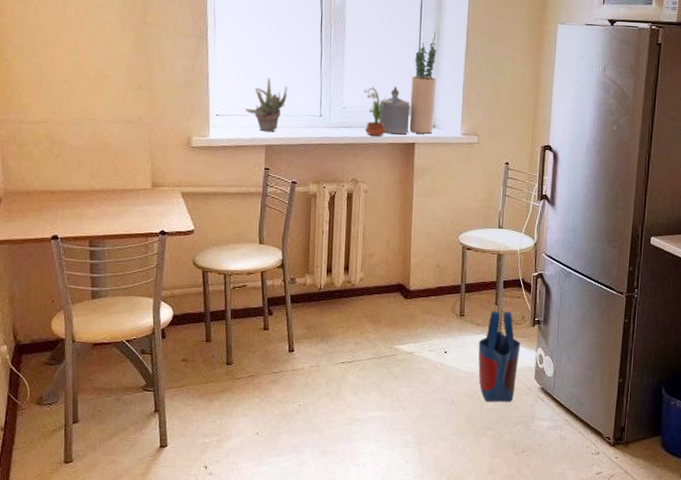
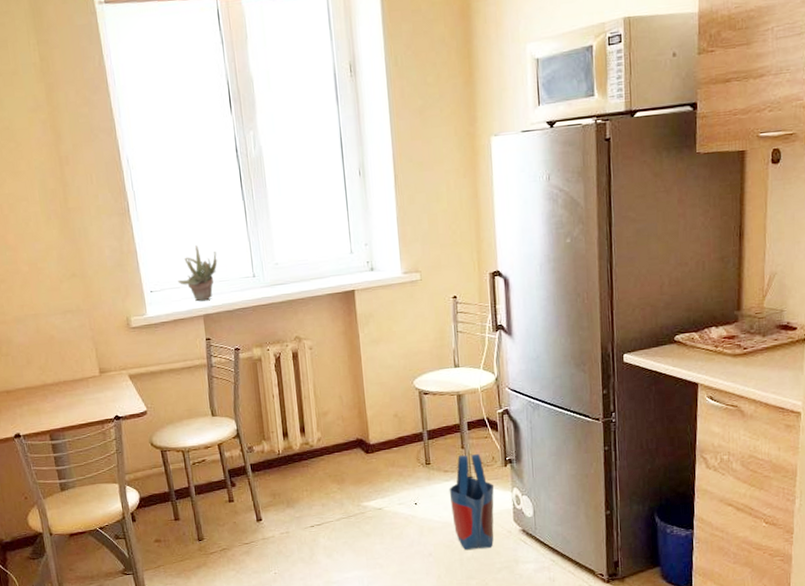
potted flower: present [364,87,387,136] -> none [294,238,322,289]
decorative jar: present [378,86,410,135] -> none [311,233,347,285]
vase: present [409,37,437,134] -> none [341,174,372,280]

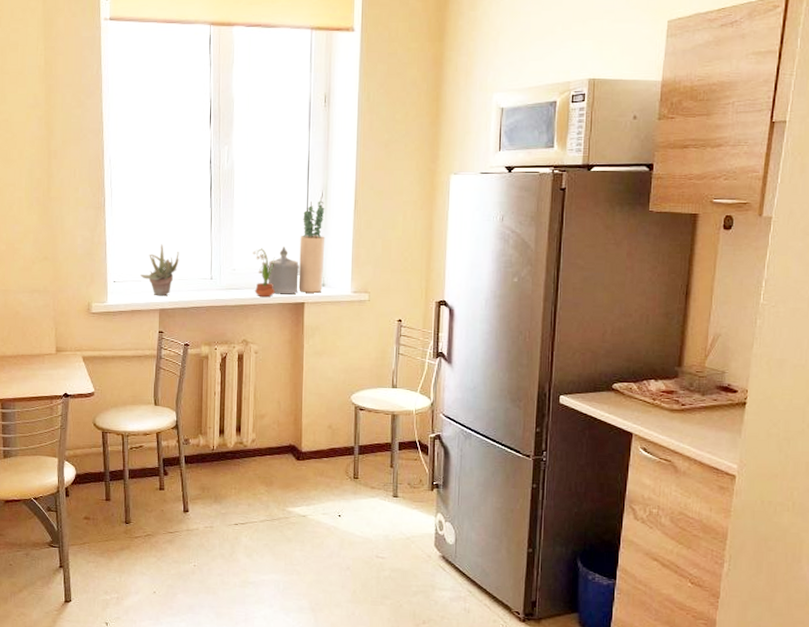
potted flower: none [294,238,322,289] -> present [253,248,275,297]
decorative jar: none [311,233,347,285] -> present [267,246,299,295]
vase: none [341,174,372,280] -> present [298,196,325,293]
tote bag: present [449,453,495,550] -> none [373,474,419,570]

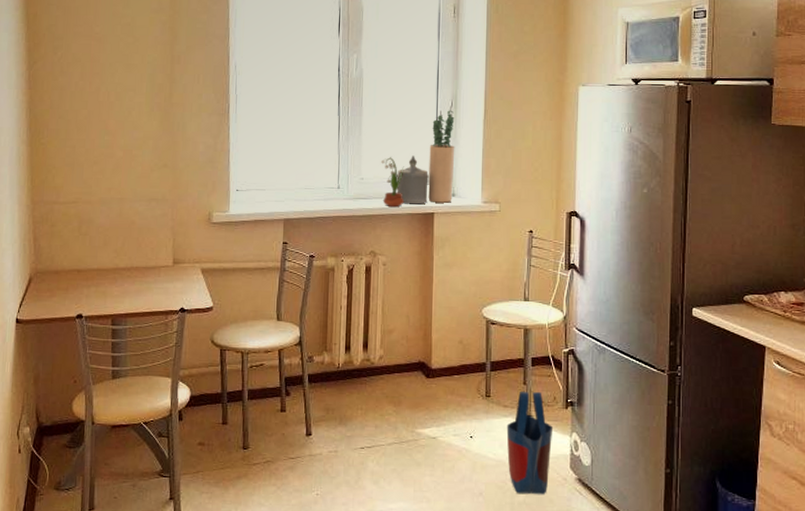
succulent plant: present [140,244,179,296] -> none [265,152,306,206]
tote bag: none [373,474,419,570] -> present [506,391,554,494]

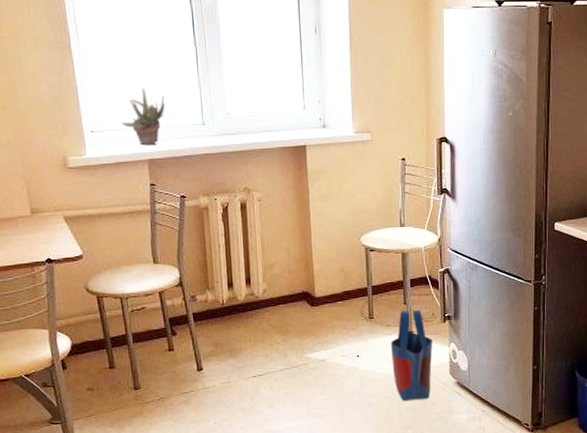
succulent plant: none [265,152,306,206] -> present [122,88,165,146]
potted flower: present [381,157,404,207] -> none [246,89,273,141]
decorative jar: present [396,155,429,205] -> none [264,87,299,138]
vase: present [428,105,455,203] -> none [296,32,324,135]

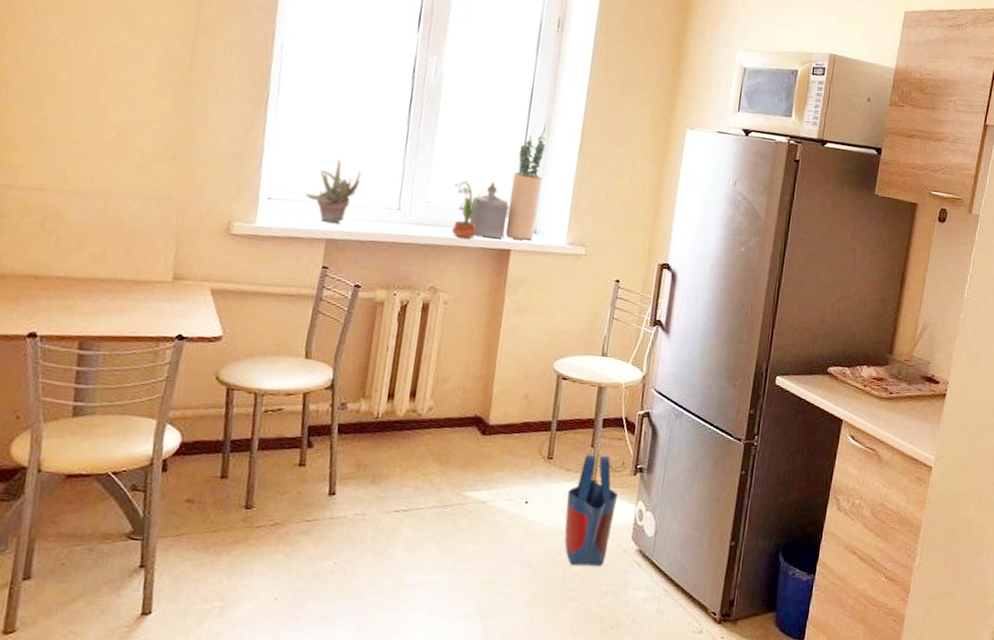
potted flower: none [246,89,273,141] -> present [452,181,481,239]
decorative jar: none [264,87,299,138] -> present [468,182,509,239]
vase: none [296,32,324,135] -> present [505,130,546,241]

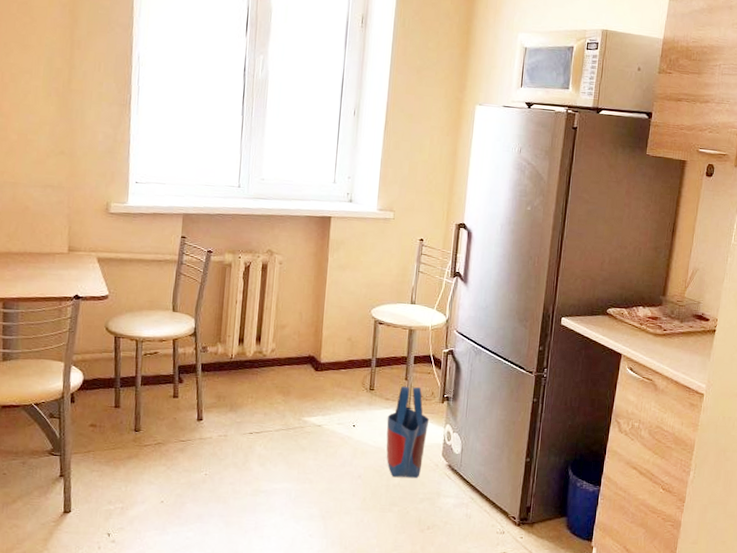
succulent plant: present [305,160,361,224] -> none [165,148,207,201]
potted flower: present [452,181,481,239] -> none [282,160,305,209]
decorative jar: present [468,182,509,239] -> none [296,160,328,208]
vase: present [505,130,546,241] -> none [326,114,356,208]

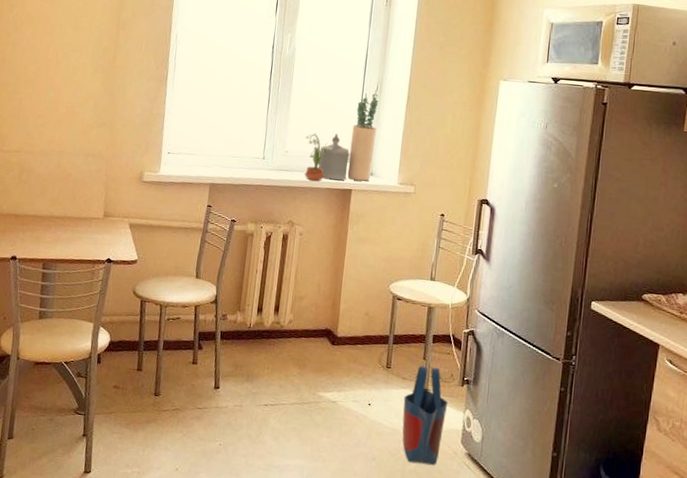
potted flower: none [282,160,305,209] -> present [305,133,327,181]
decorative jar: none [296,160,328,208] -> present [318,133,350,181]
vase: none [326,114,356,208] -> present [347,89,379,182]

